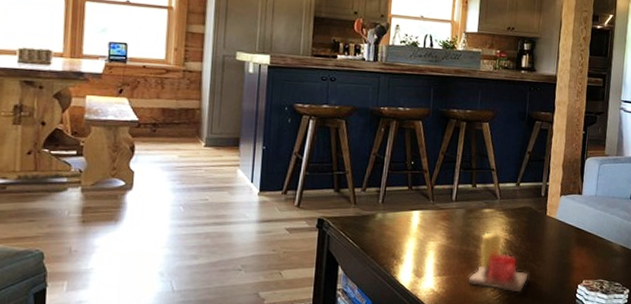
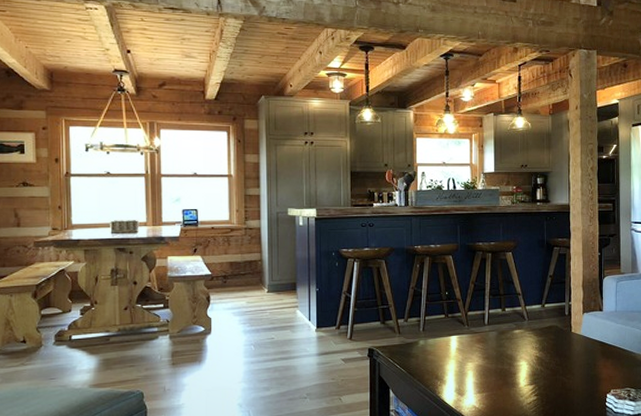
candle: present [468,232,528,293] -> none [505,351,560,405]

